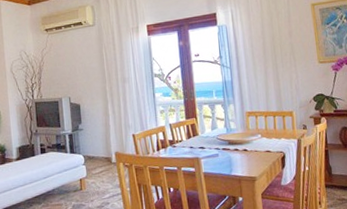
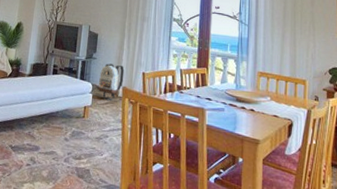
backpack: none [89,131,115,166] -> present [97,63,125,98]

